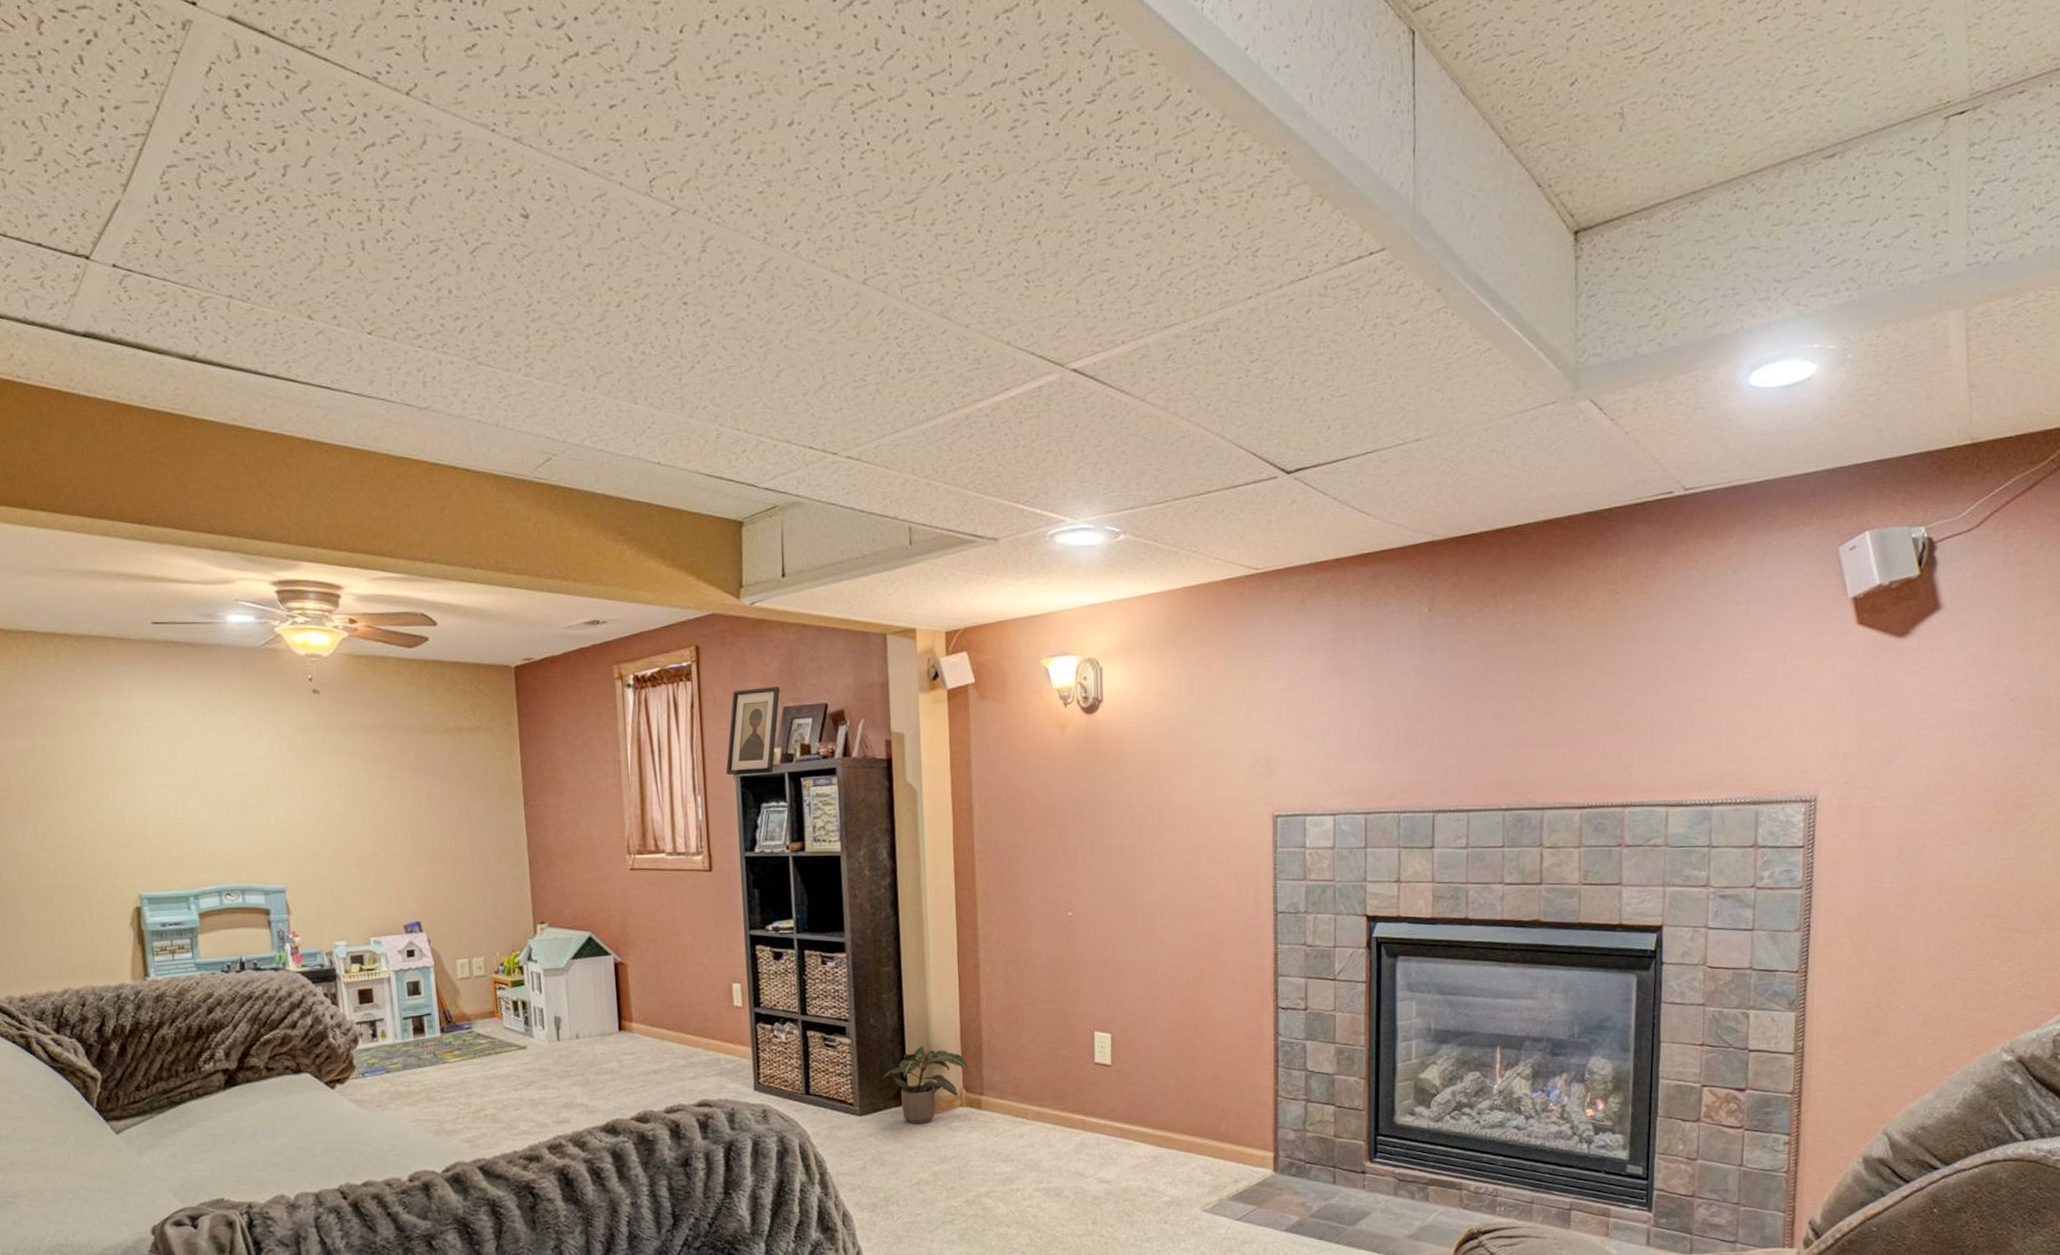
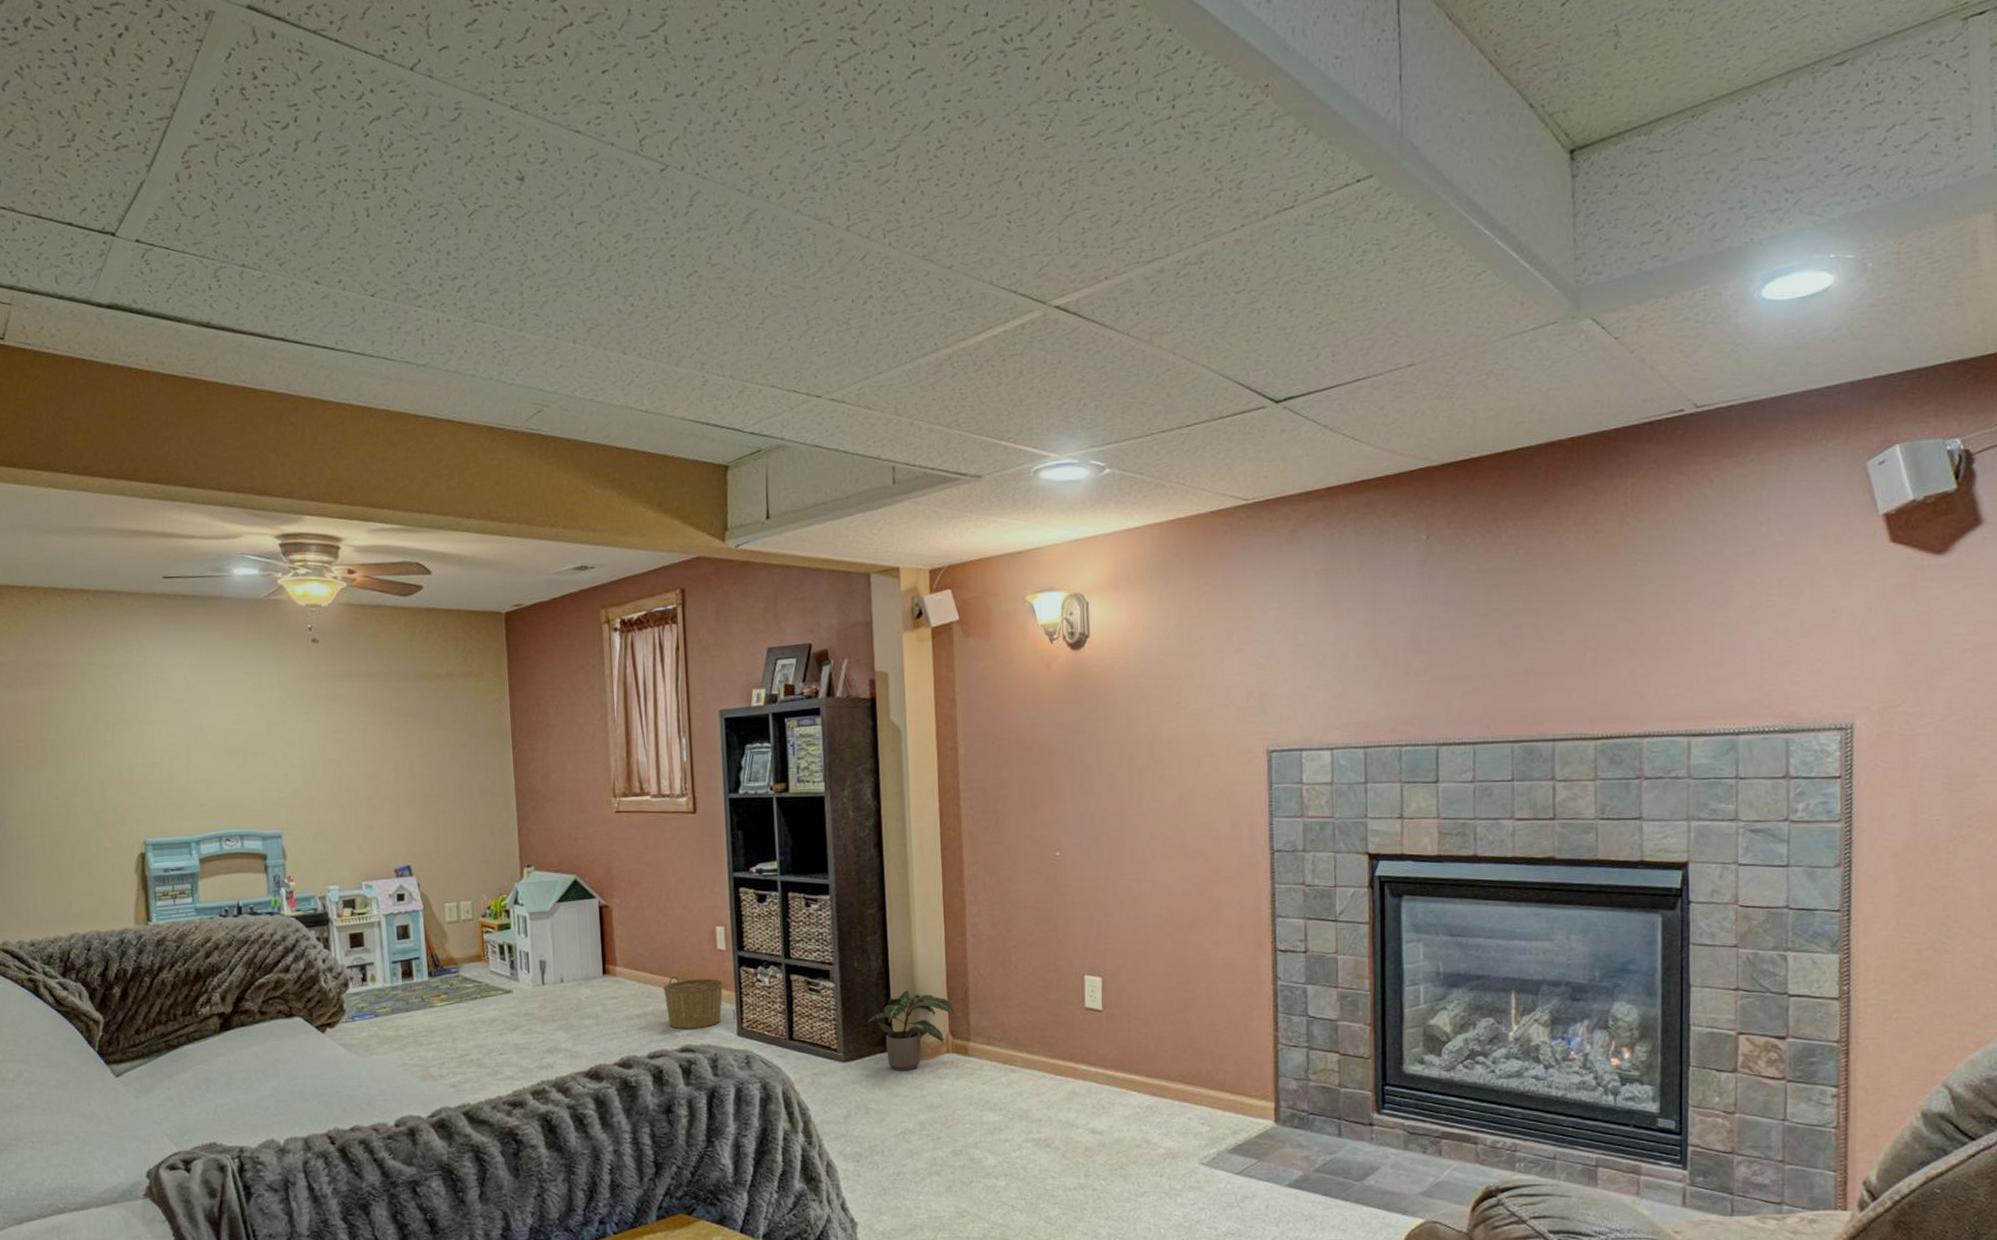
basket: none [680,1031,740,1085] -> present [663,975,724,1030]
picture frame: present [726,686,781,775] -> none [710,627,765,717]

